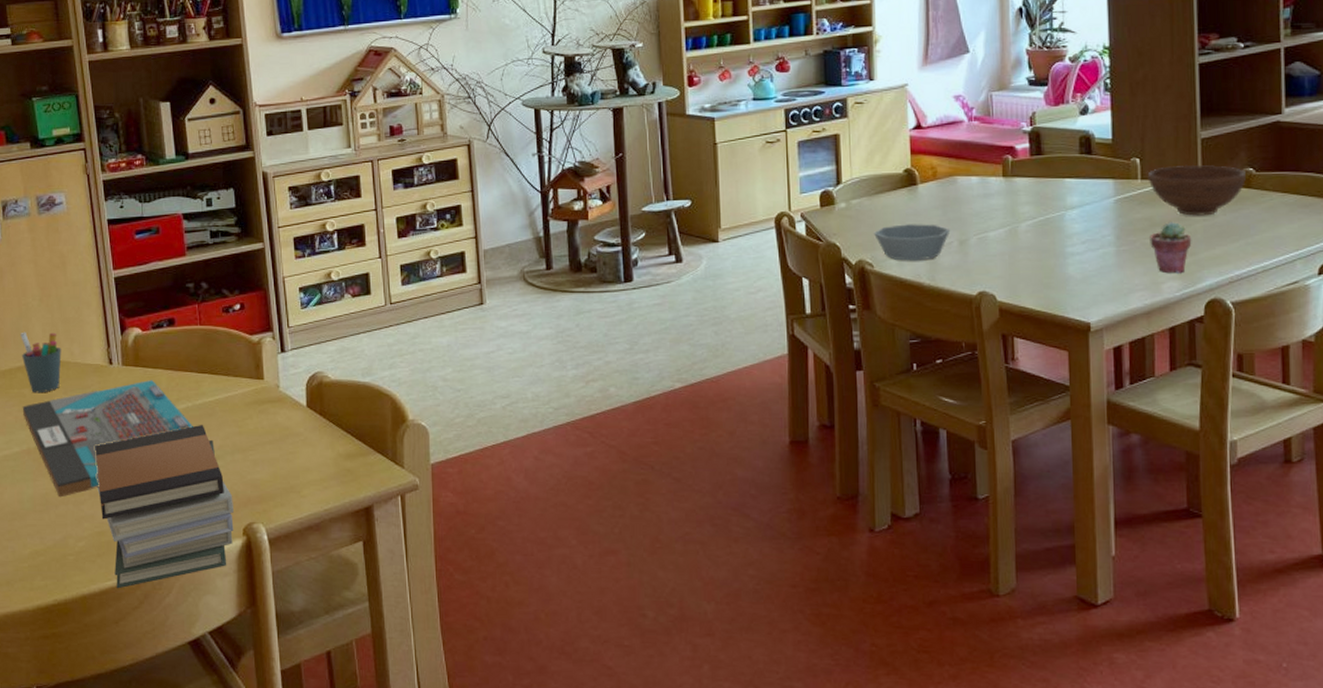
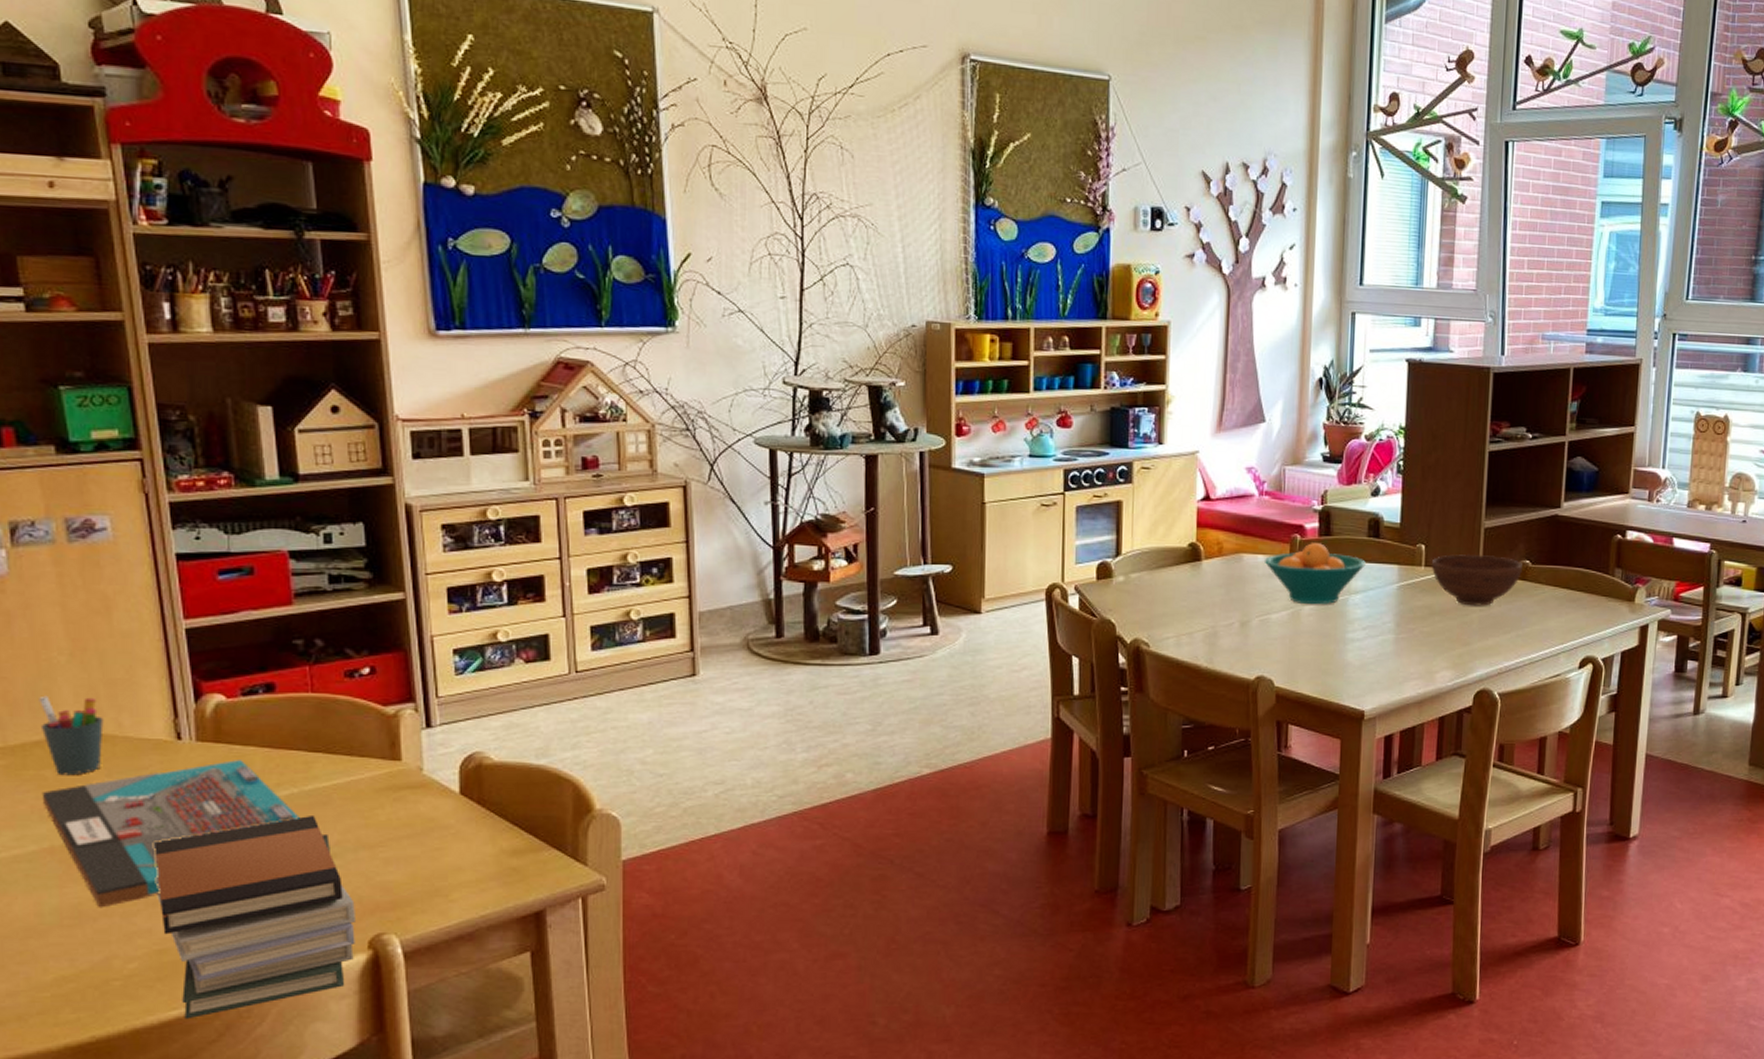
bowl: present [873,224,951,261] -> none [1151,602,1233,642]
fruit bowl: none [979,162,1080,222] -> present [1265,543,1366,605]
potted succulent: present [1150,222,1192,274] -> none [1428,611,1468,663]

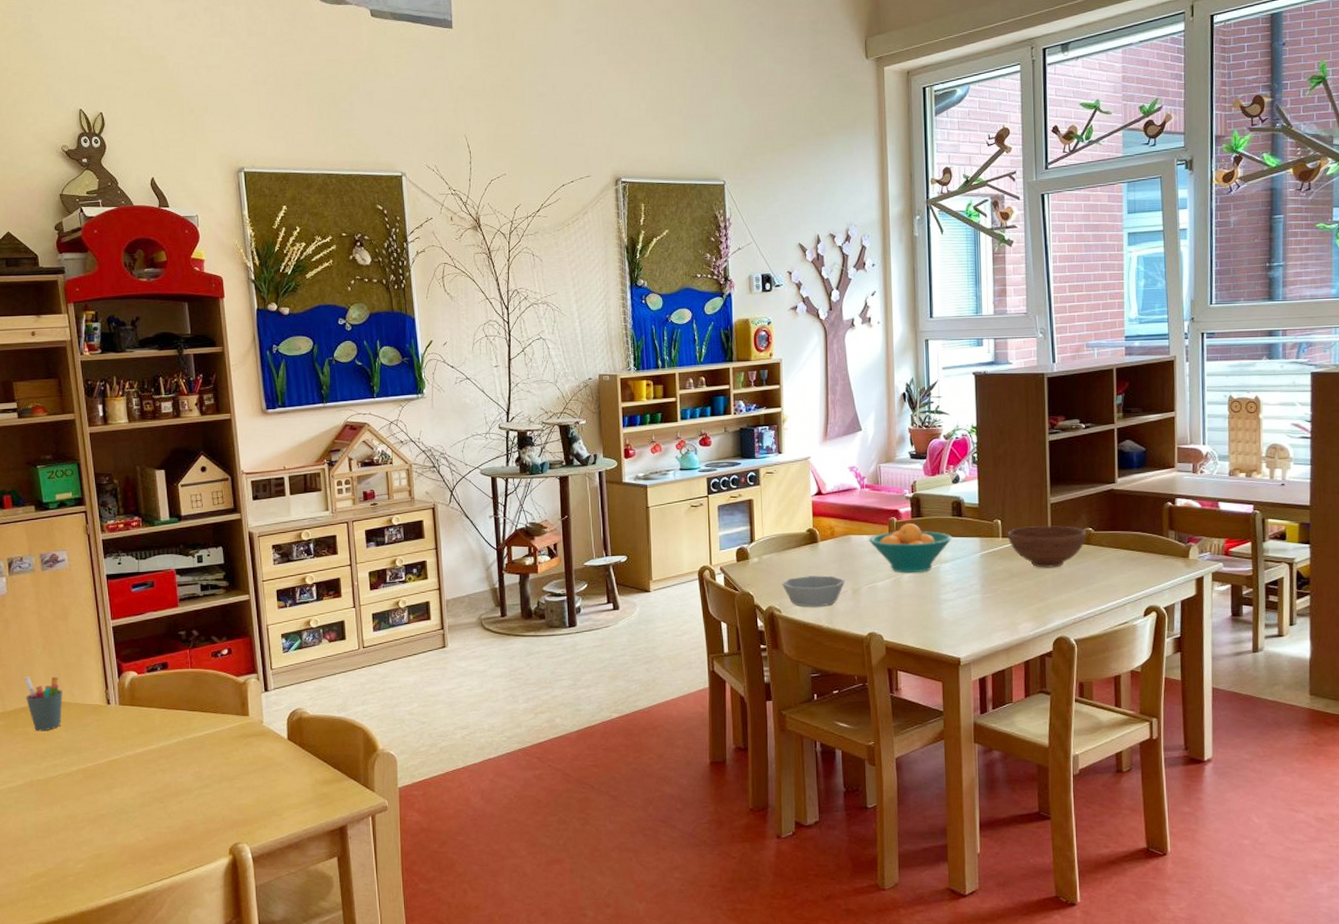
board game: present [41,760,300,908] -> none [26,718,184,825]
book stack: present [154,816,355,1020] -> none [93,757,221,905]
bowl: none [1151,602,1233,642] -> present [781,575,846,607]

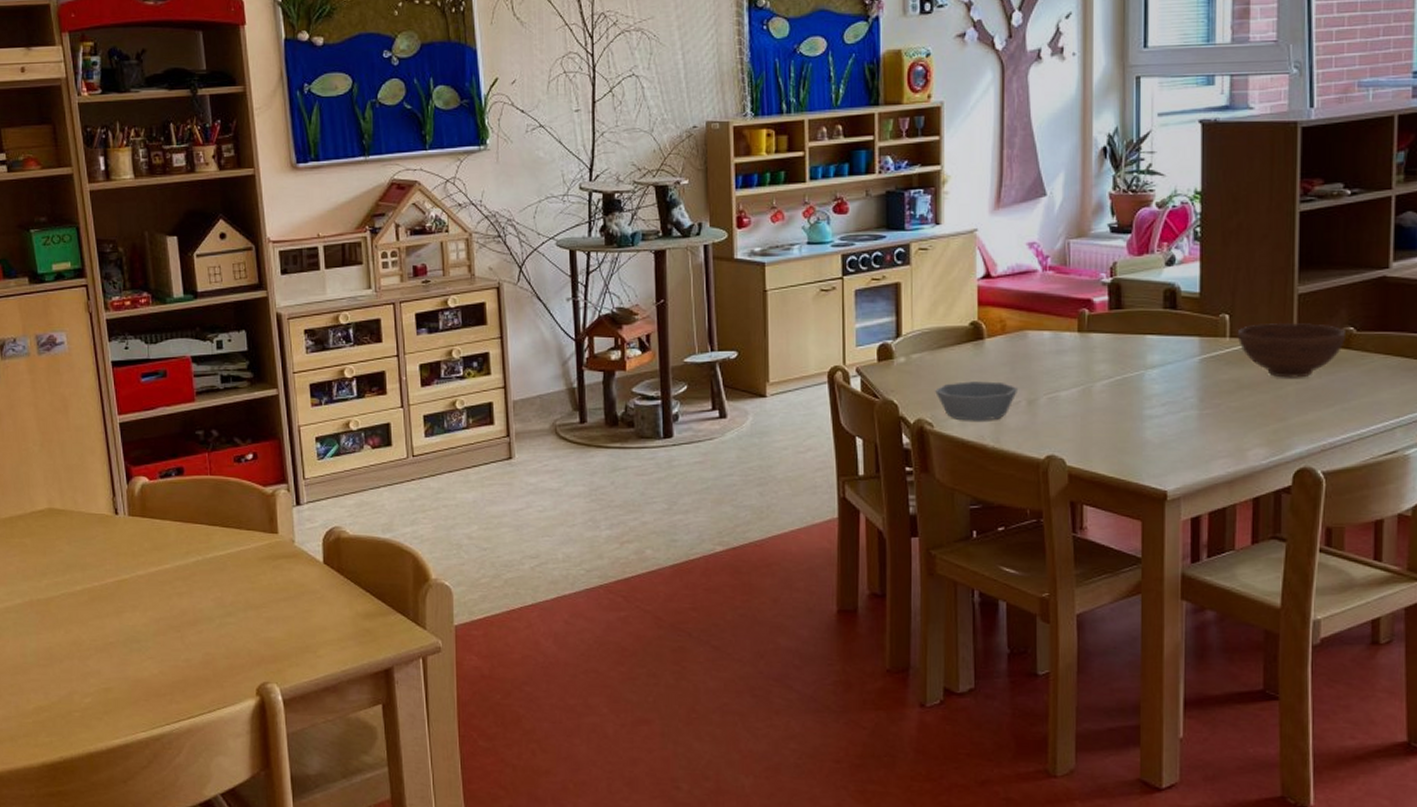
pen holder: present [25,676,63,731] -> none [21,478,65,543]
fruit bowl: present [869,523,952,574] -> none [1051,317,1162,381]

